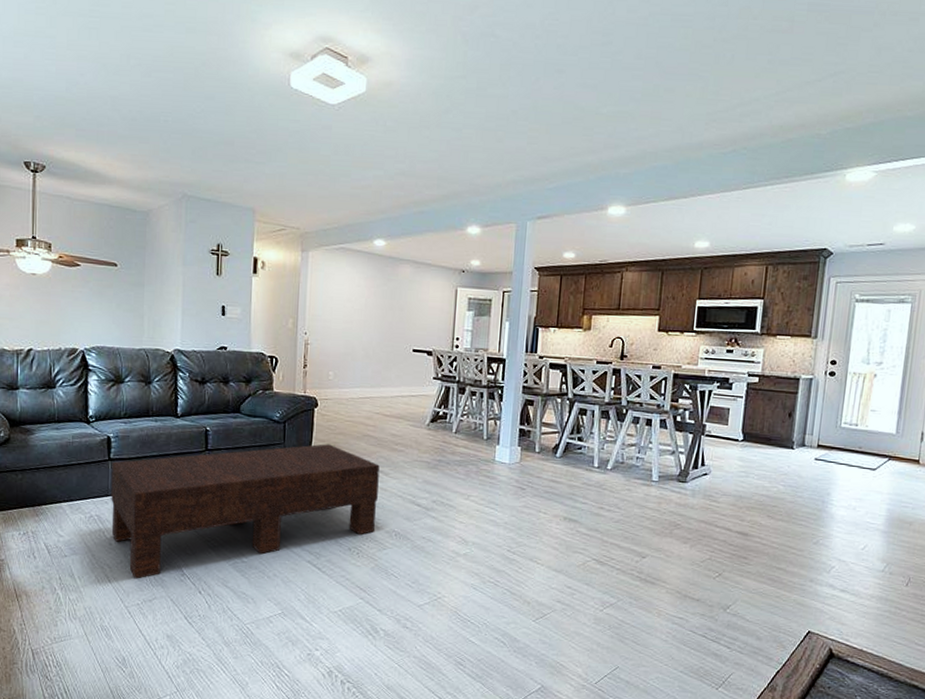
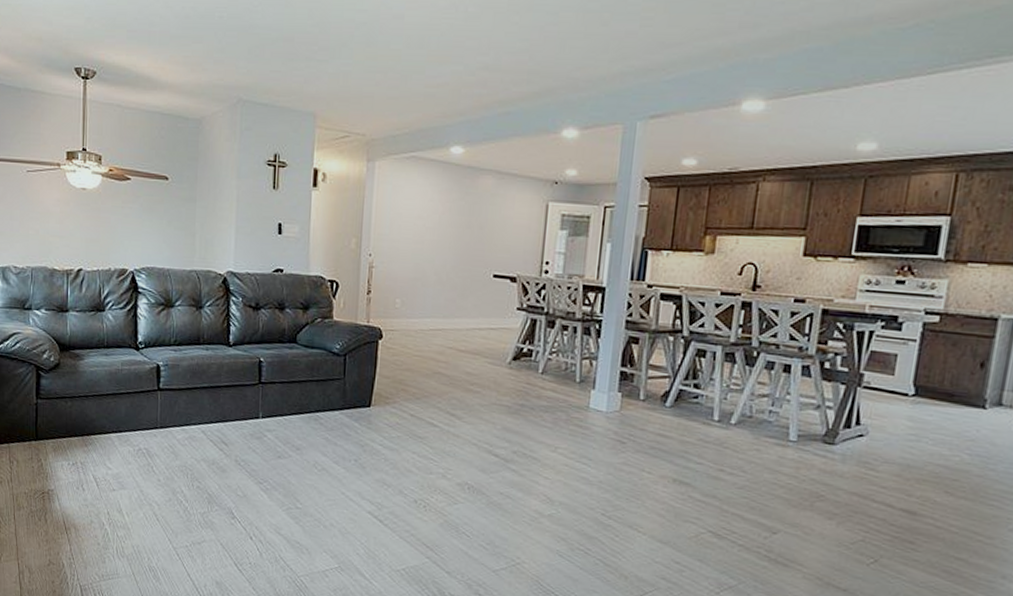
coffee table: present [111,444,380,579] -> none [160,381,452,519]

